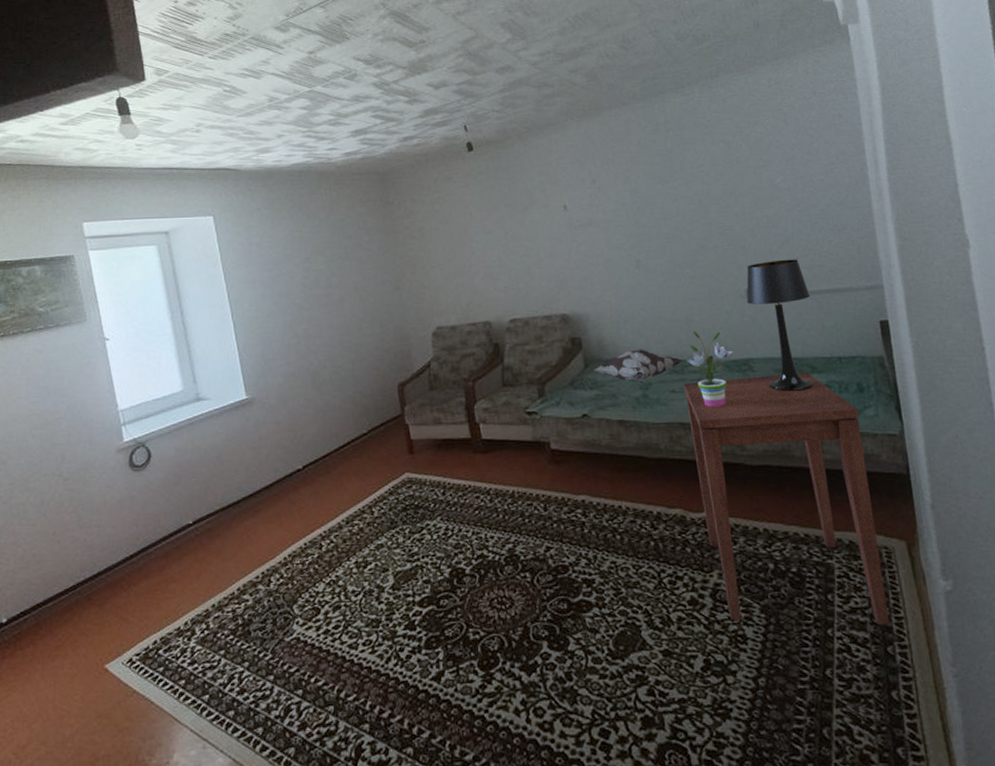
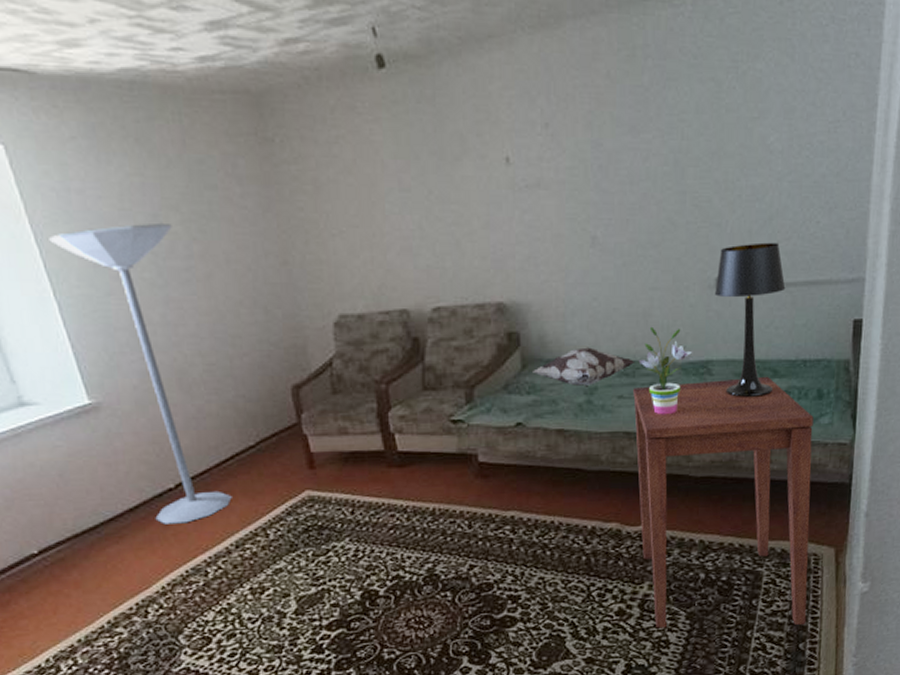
floor lamp: none [234,263,346,501] -> present [49,222,232,524]

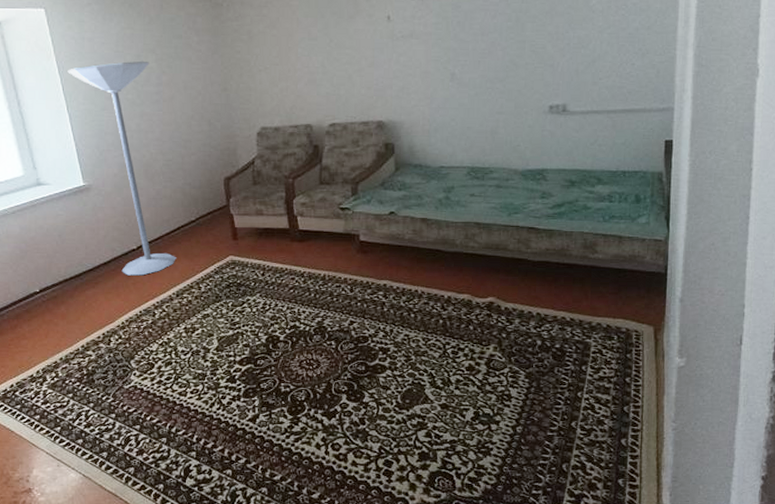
decorative pillow: present [533,347,635,386] -> none [404,156,484,185]
side table: present [633,376,814,629] -> none [482,183,633,390]
potted plant: present [638,326,693,415] -> none [487,141,531,211]
table lamp: present [715,242,786,398] -> none [549,79,607,200]

